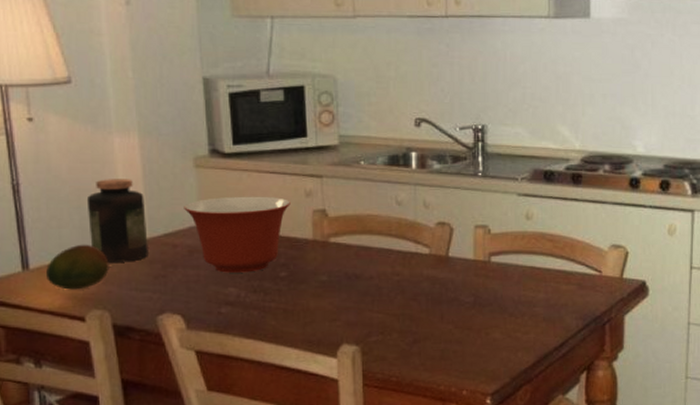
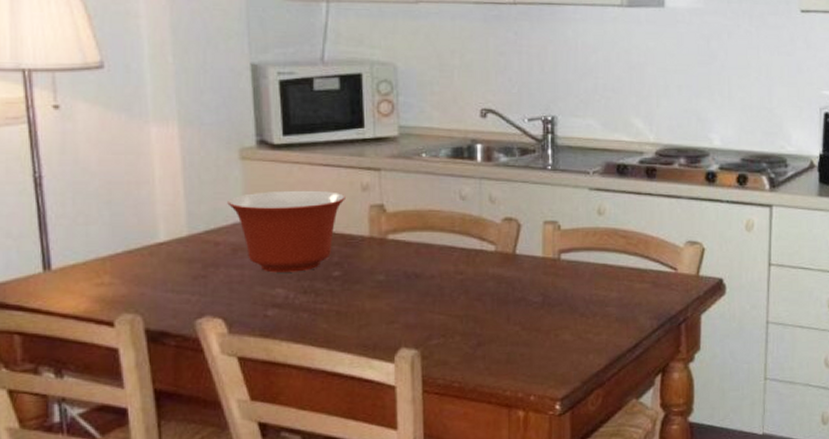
fruit: present [45,244,109,290] -> none [69,242,142,292]
jar: present [86,179,148,262] -> none [118,171,187,262]

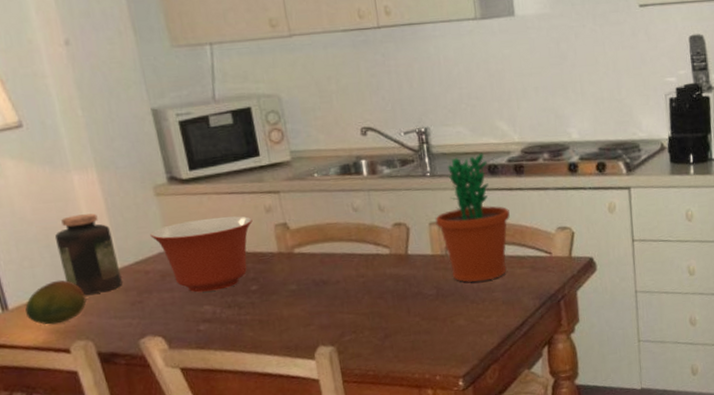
fruit: none [69,242,142,292] -> present [24,279,87,325]
jar: none [118,171,187,262] -> present [54,213,122,295]
flower pot: none [551,150,635,292] -> present [435,152,510,282]

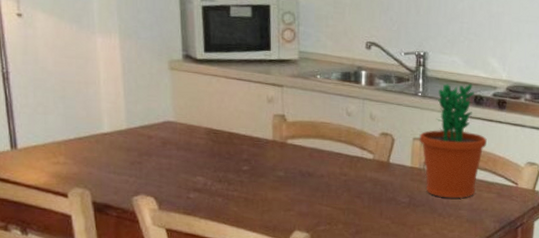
fruit: present [24,279,87,325] -> none [32,129,90,170]
jar: present [54,213,122,295] -> none [70,73,126,148]
mixing bowl: present [150,216,253,293] -> none [159,97,254,165]

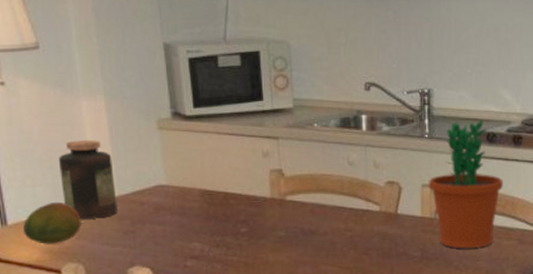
fruit: none [32,129,90,170] -> present [22,201,82,244]
jar: none [70,73,126,148] -> present [58,140,118,219]

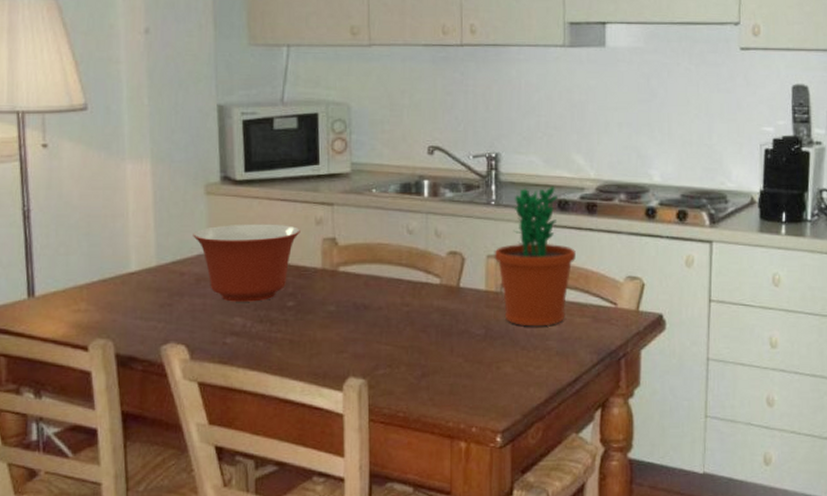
fruit: present [22,201,82,244] -> none [50,271,115,318]
jar: present [58,140,118,219] -> none [96,205,156,290]
mixing bowl: none [149,156,249,229] -> present [193,224,300,302]

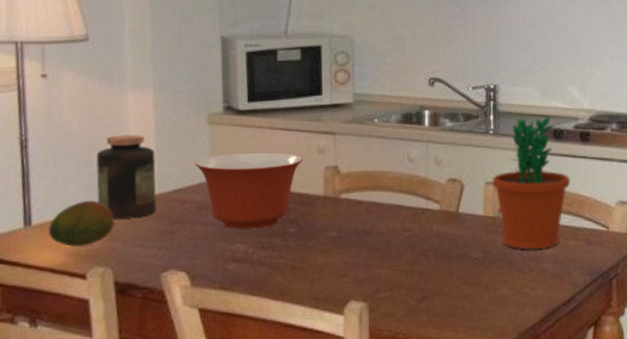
fruit: none [50,271,115,318] -> present [48,200,115,247]
jar: none [96,205,156,290] -> present [96,135,157,219]

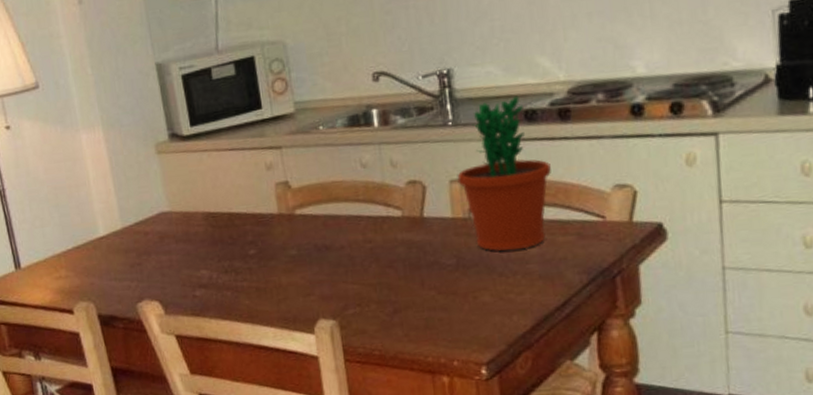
fruit: present [48,200,115,247] -> none [35,239,90,285]
jar: present [96,135,157,219] -> none [63,172,123,255]
mixing bowl: present [195,152,303,229] -> none [150,174,252,256]

